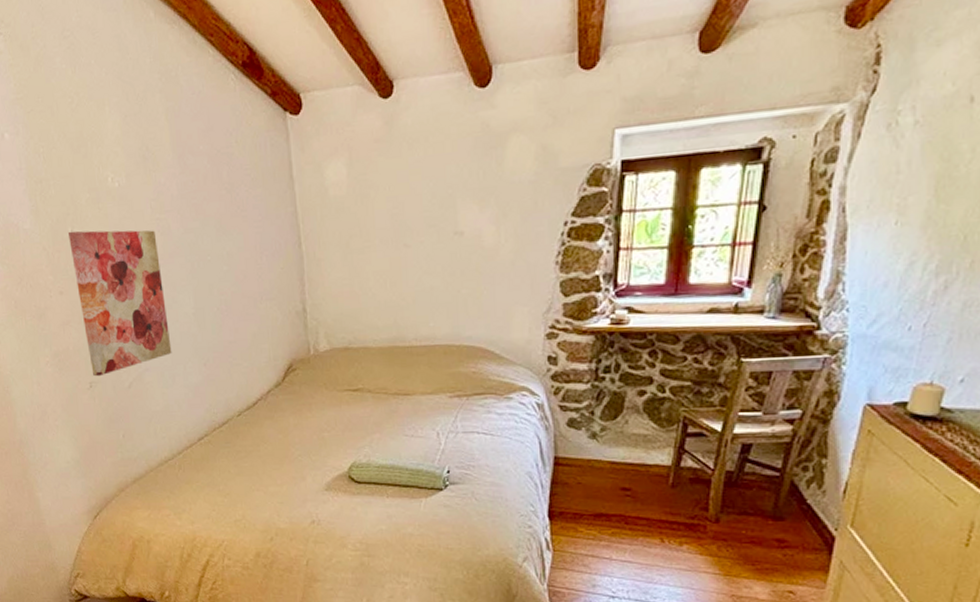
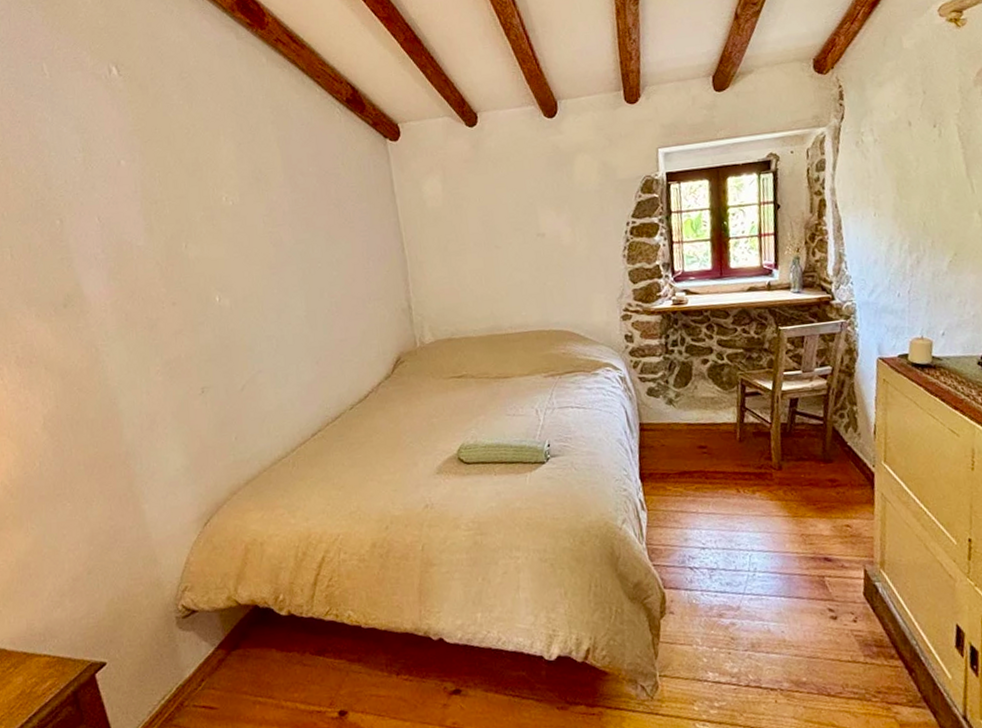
wall art: present [67,230,172,377] -> none [181,242,285,382]

